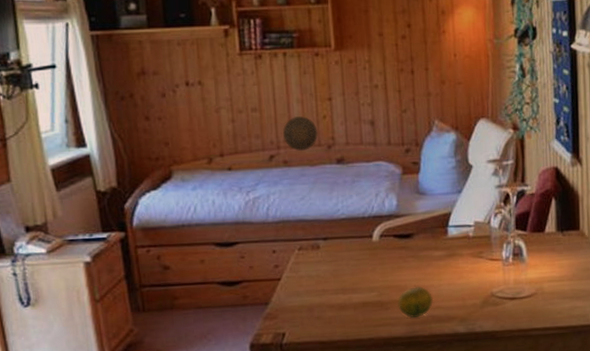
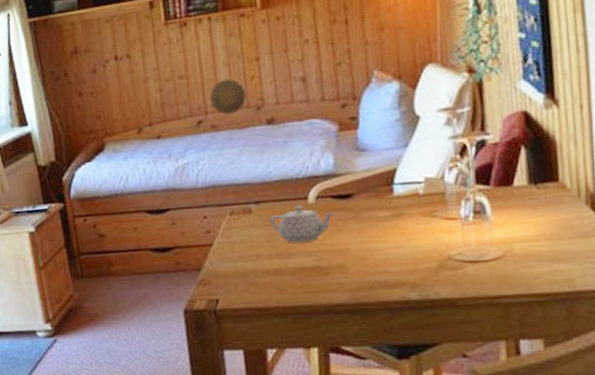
teapot: none [336,243,396,279] -> present [270,205,335,243]
fruit: present [398,286,434,318] -> none [338,250,380,283]

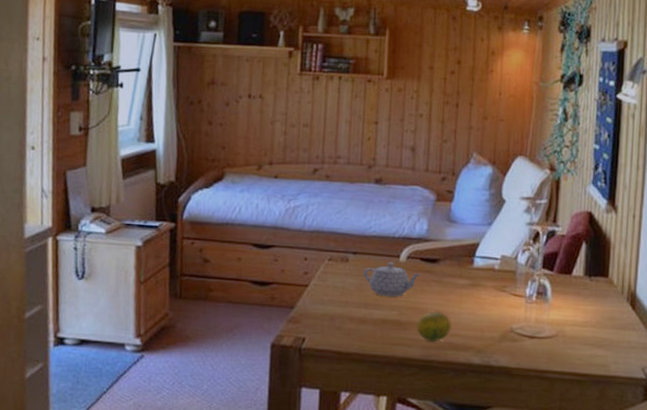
decorative plate: present [209,79,246,115] -> none [328,135,361,168]
fruit: none [338,250,380,283] -> present [416,311,452,342]

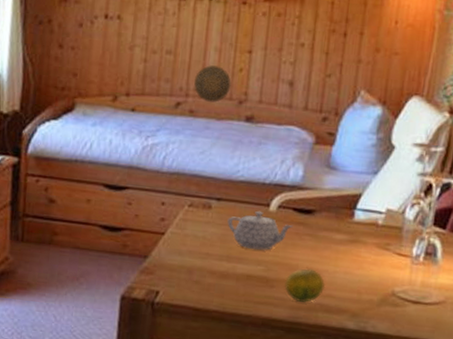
decorative plate: none [328,135,361,168] -> present [193,65,232,103]

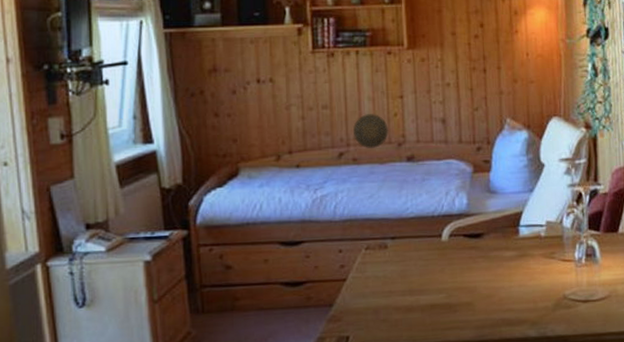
teapot: present [227,210,293,250] -> none [404,242,466,280]
fruit: present [284,268,326,302] -> none [467,288,504,321]

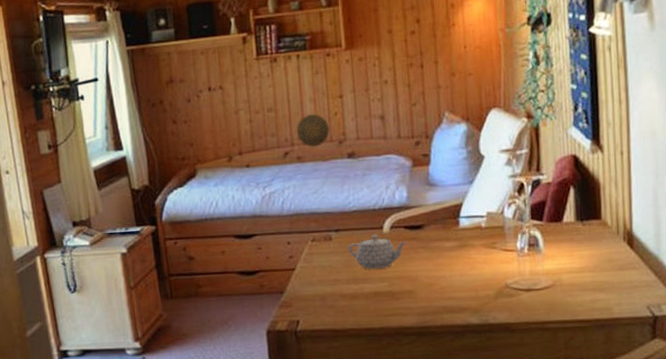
teapot: none [404,242,466,280] -> present [348,234,407,270]

